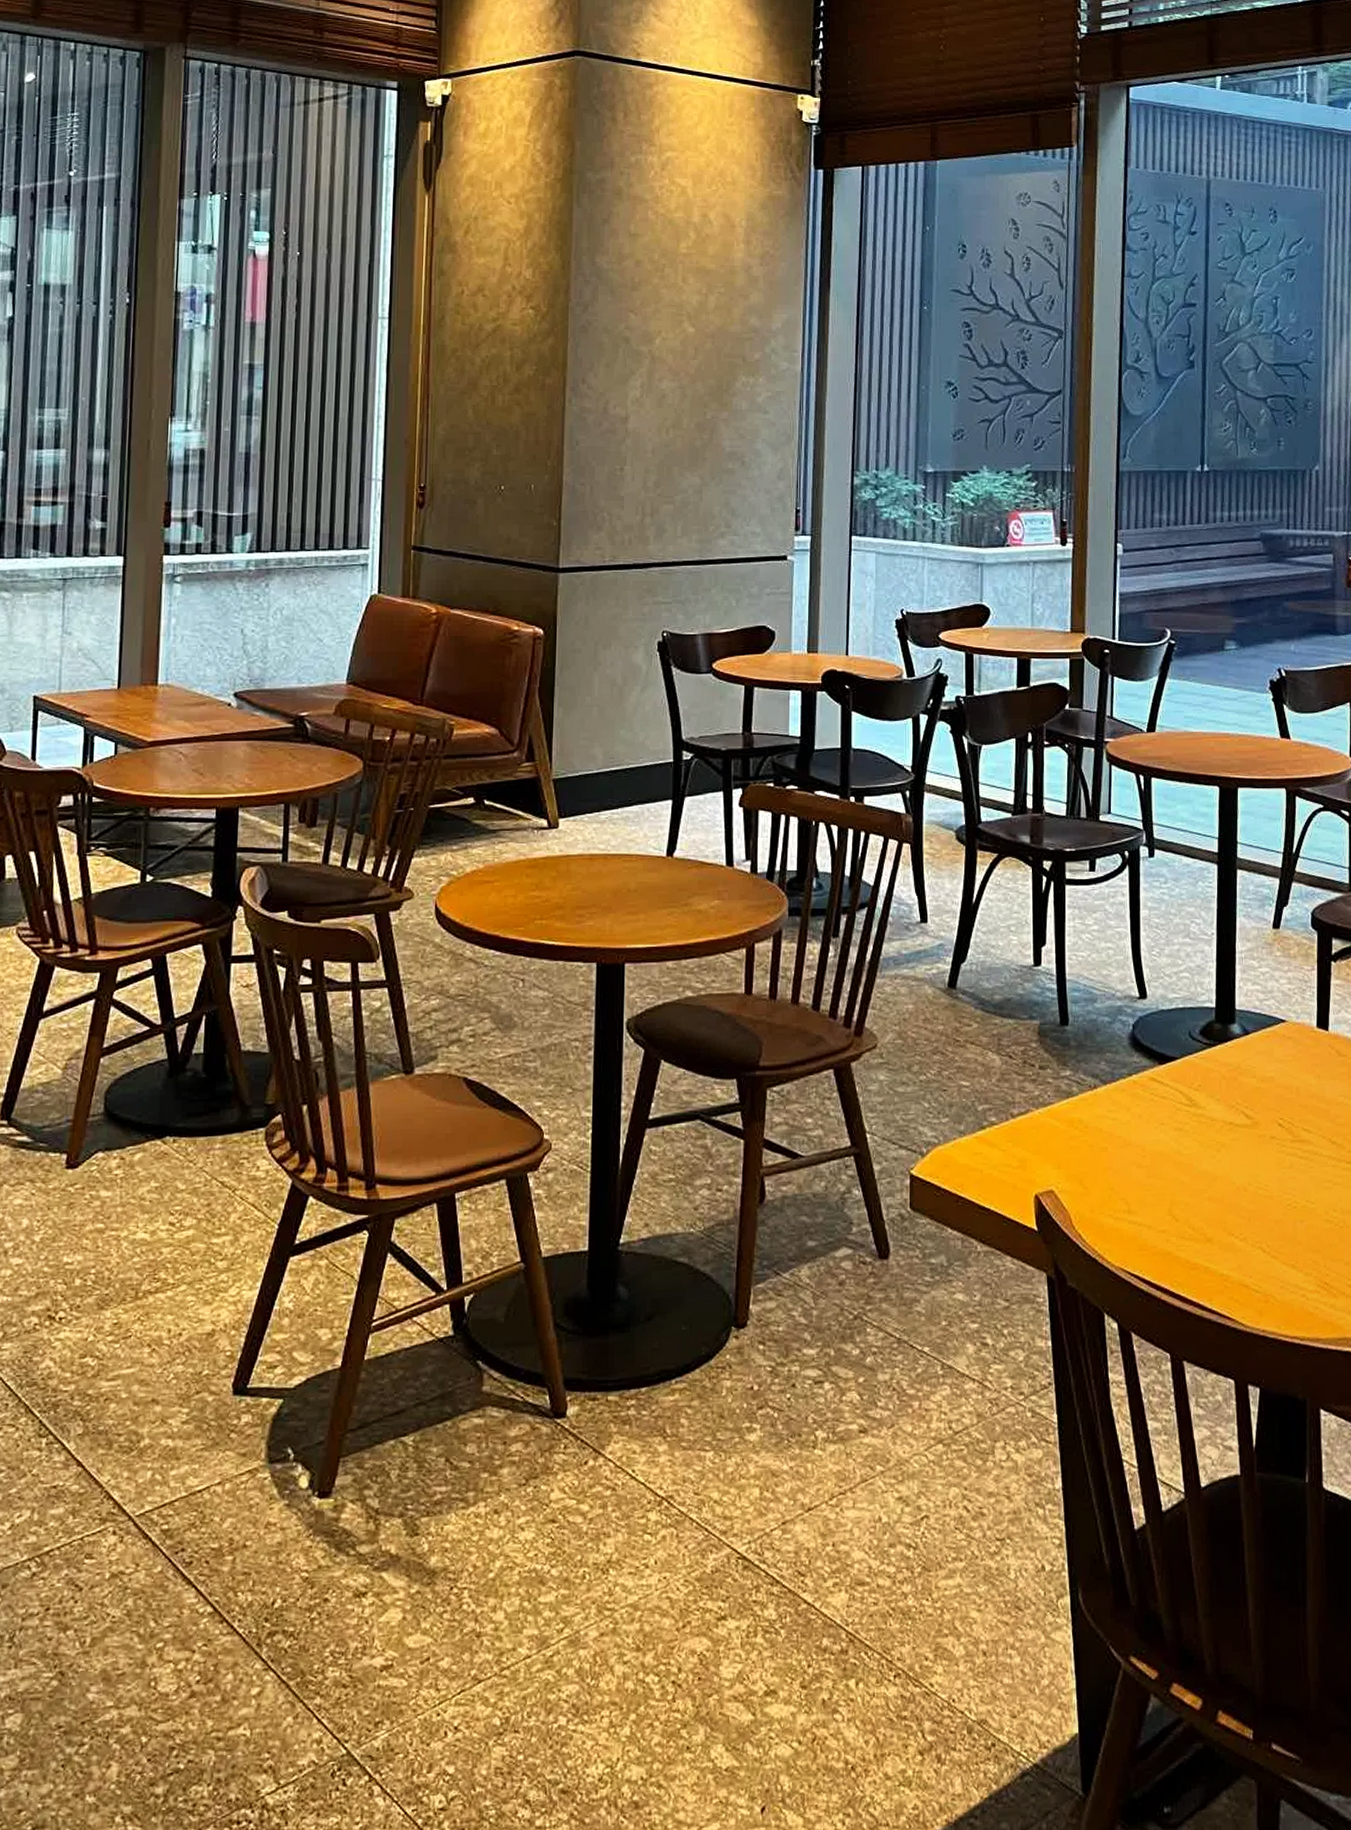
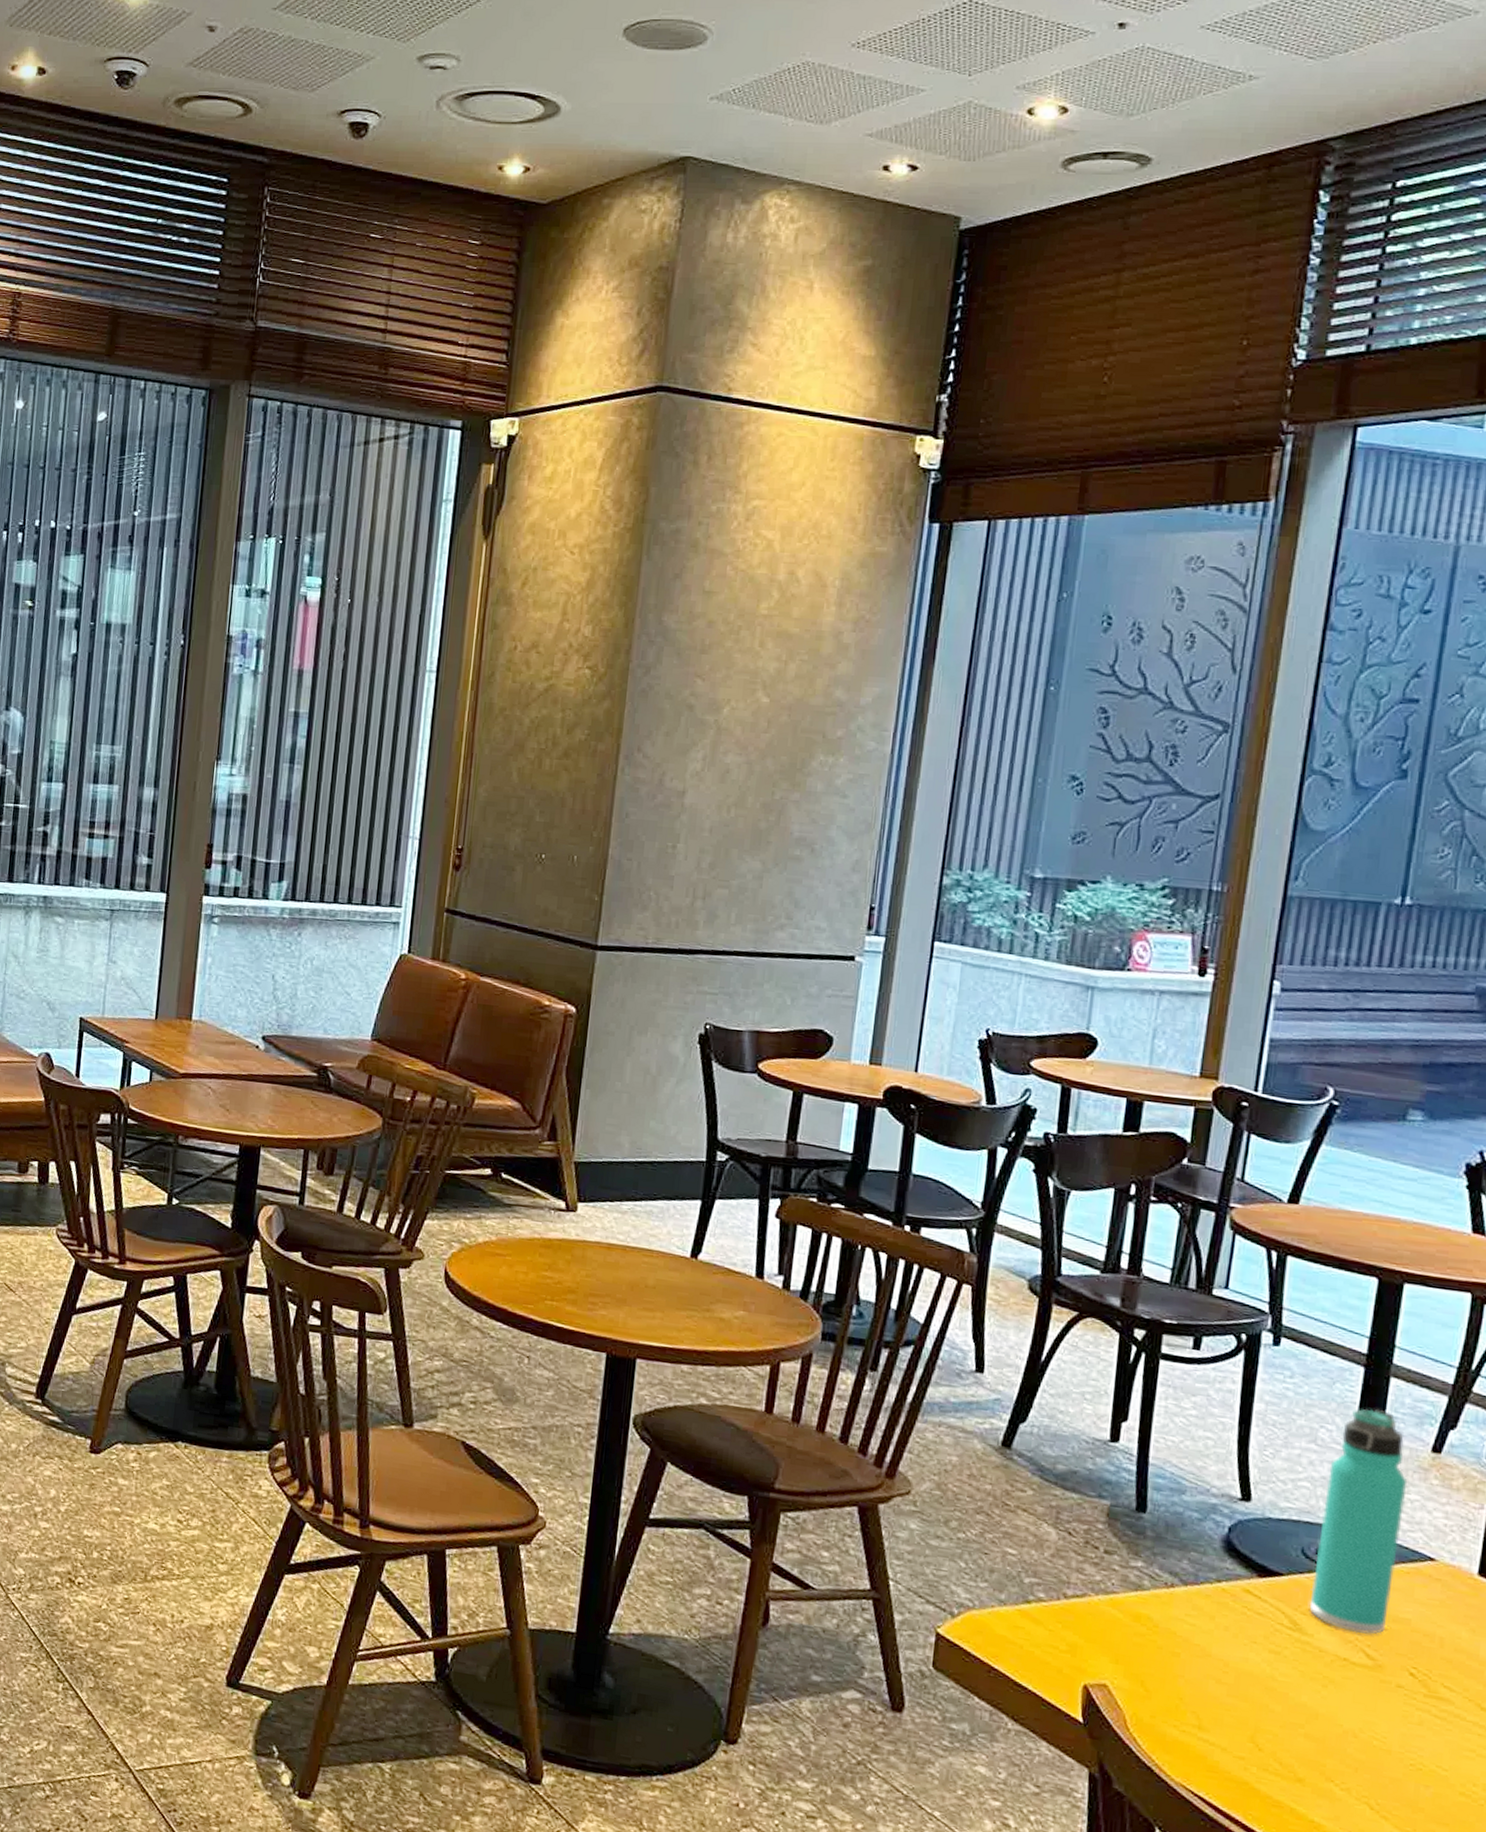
thermos bottle: none [1199,899,1259,1098] -> present [1309,1409,1408,1634]

